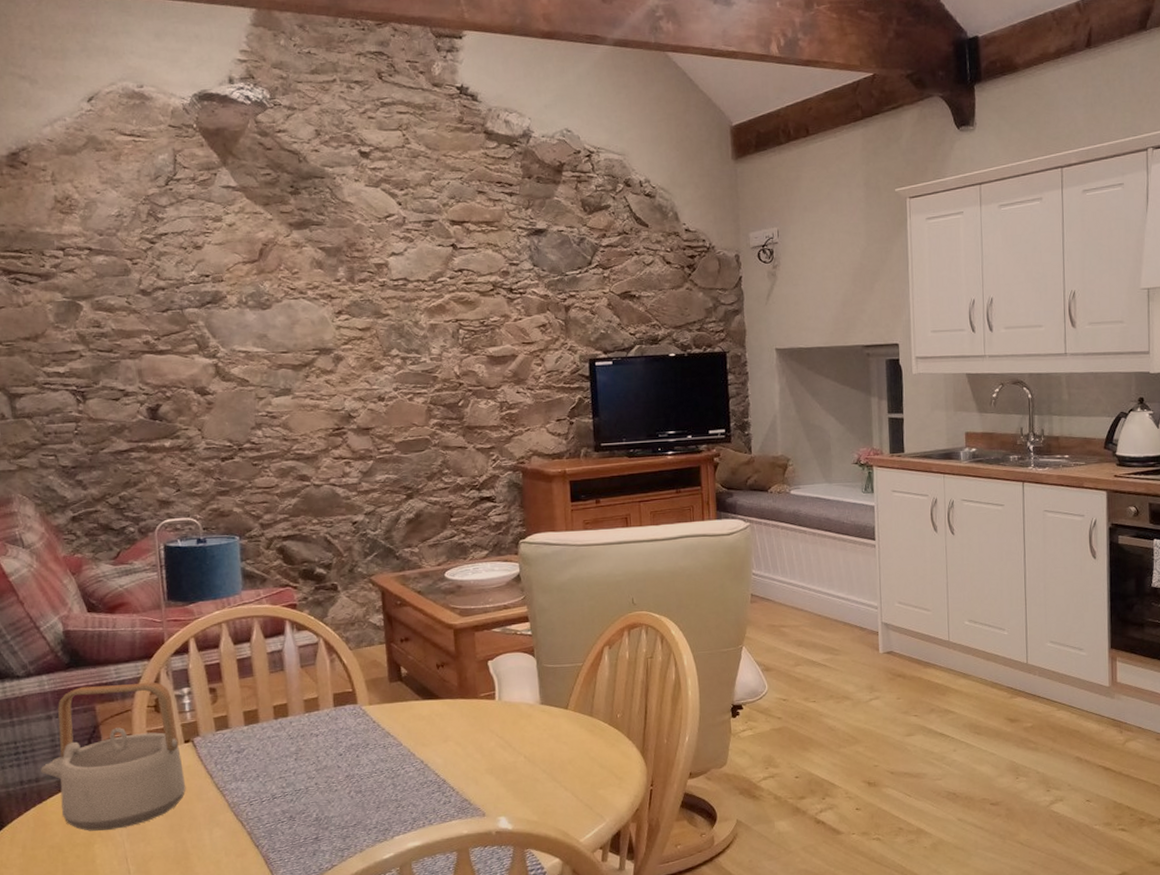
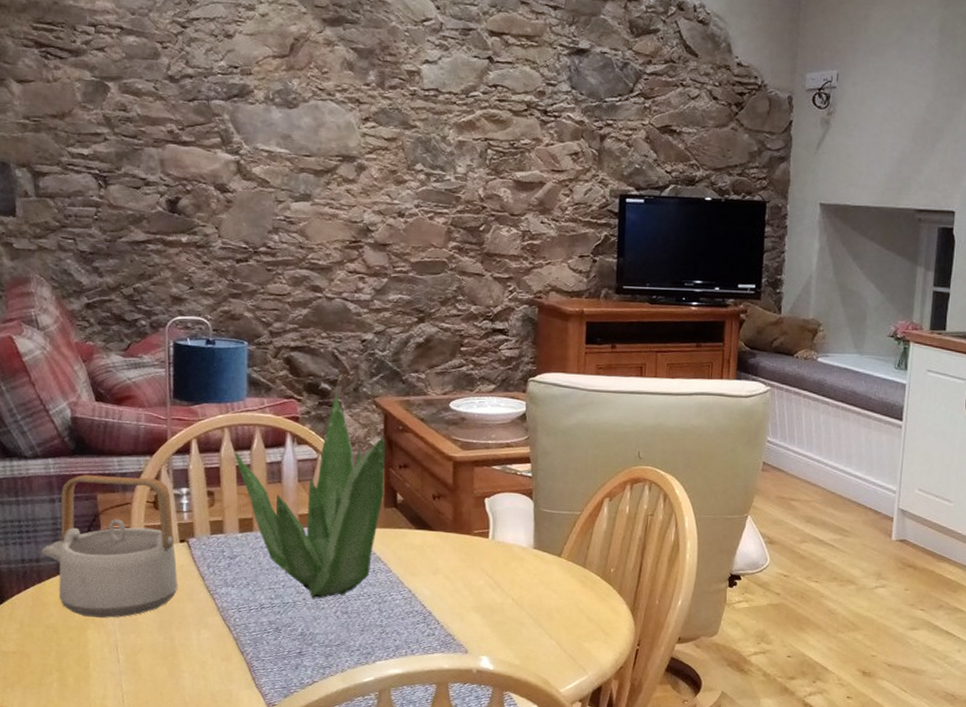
plant: none [233,578,388,782] -> present [234,394,385,599]

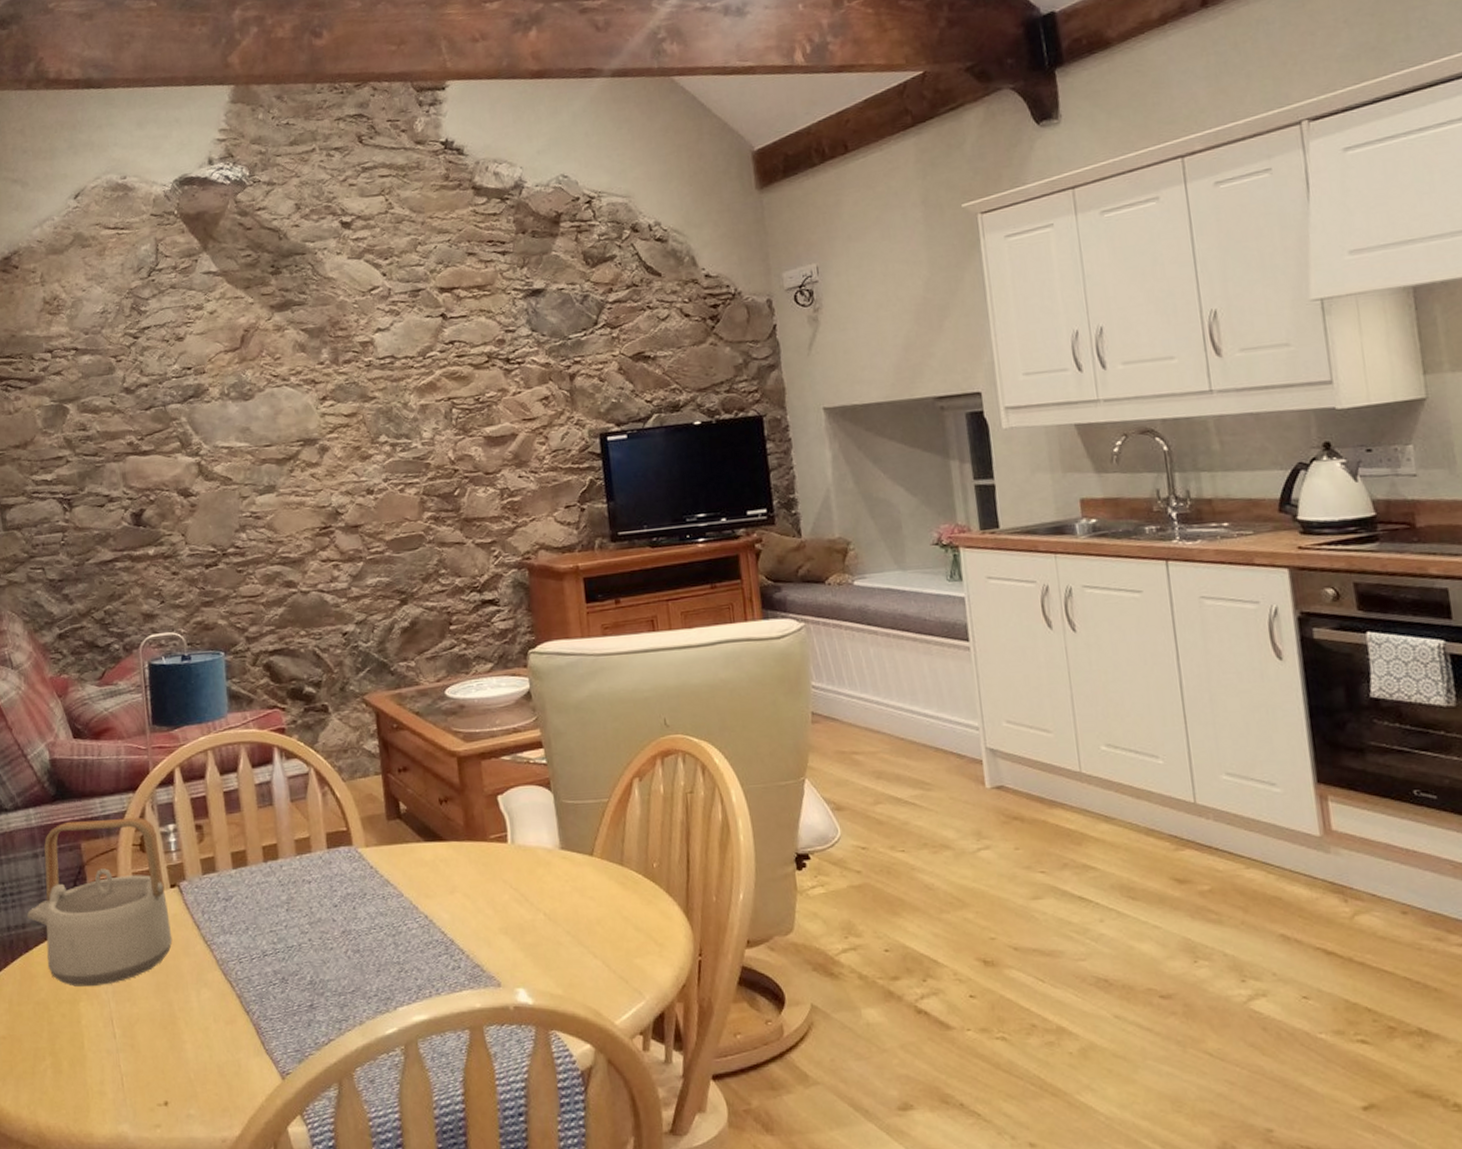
plant: present [234,394,385,599] -> none [220,697,386,938]

